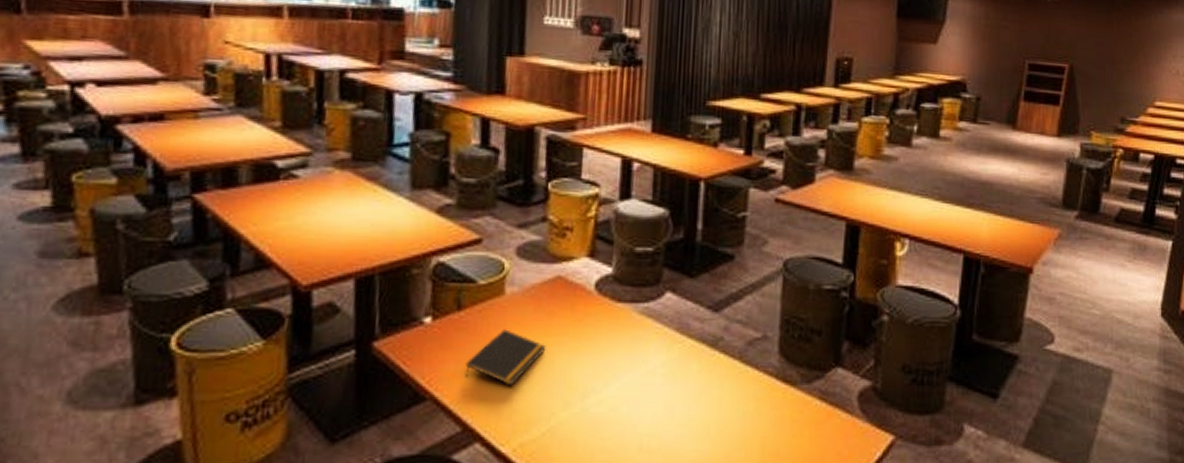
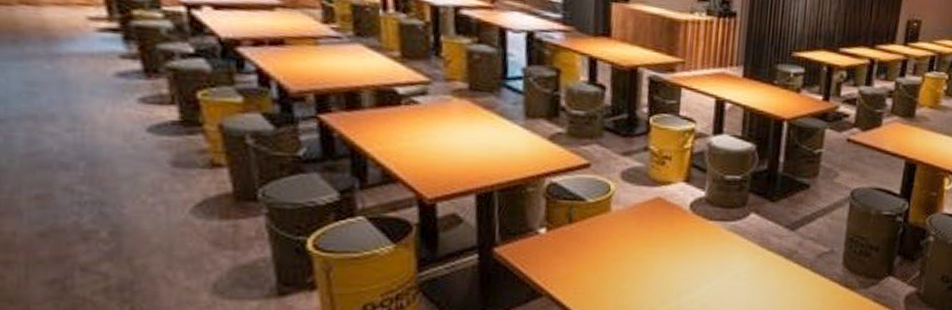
notepad: present [465,329,546,386] -> none [576,240,647,286]

